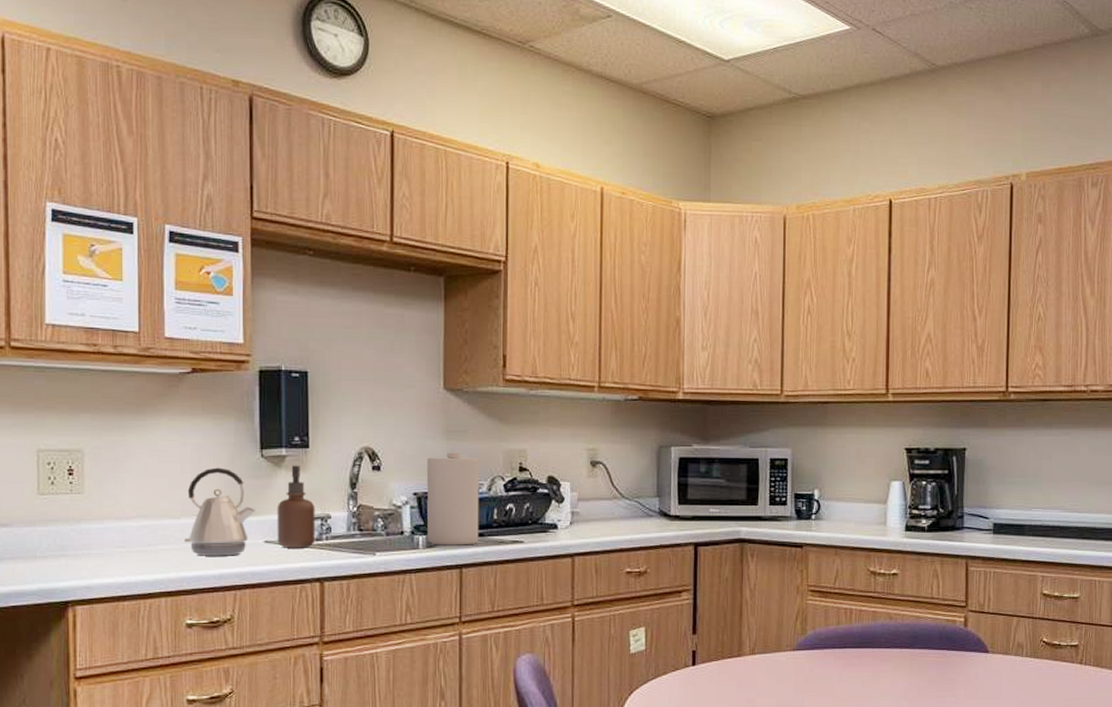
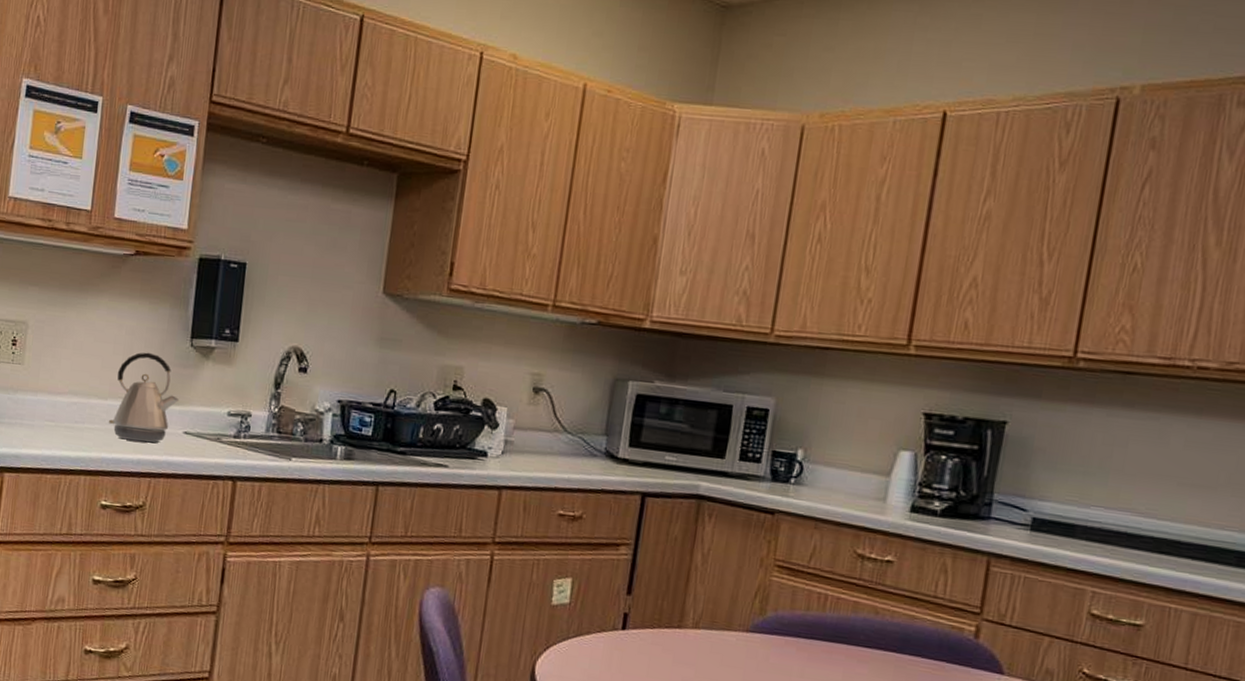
soap dispenser: present [277,465,316,548] -> none [196,358,237,444]
paper towel holder: present [427,452,479,545] -> none [346,361,411,462]

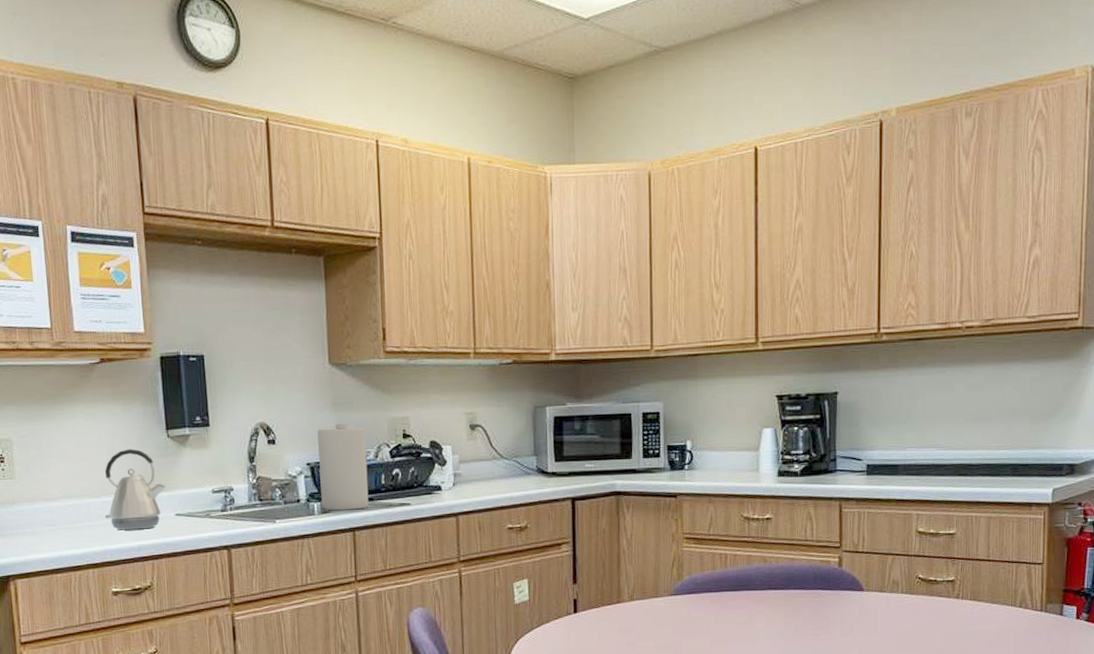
paper towel holder: none [346,361,411,462] -> present [317,423,369,511]

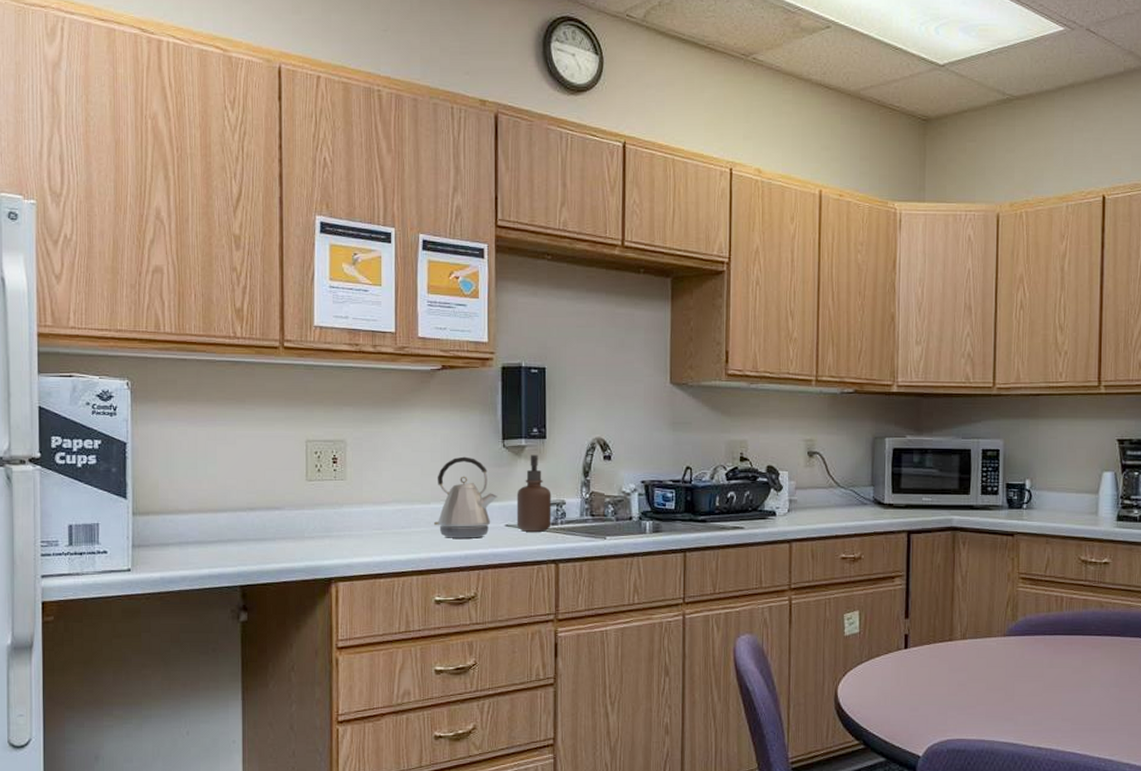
soap dispenser: none [184,443,221,520] -> present [516,455,551,532]
paper towel holder: present [317,423,369,511] -> none [654,443,703,531]

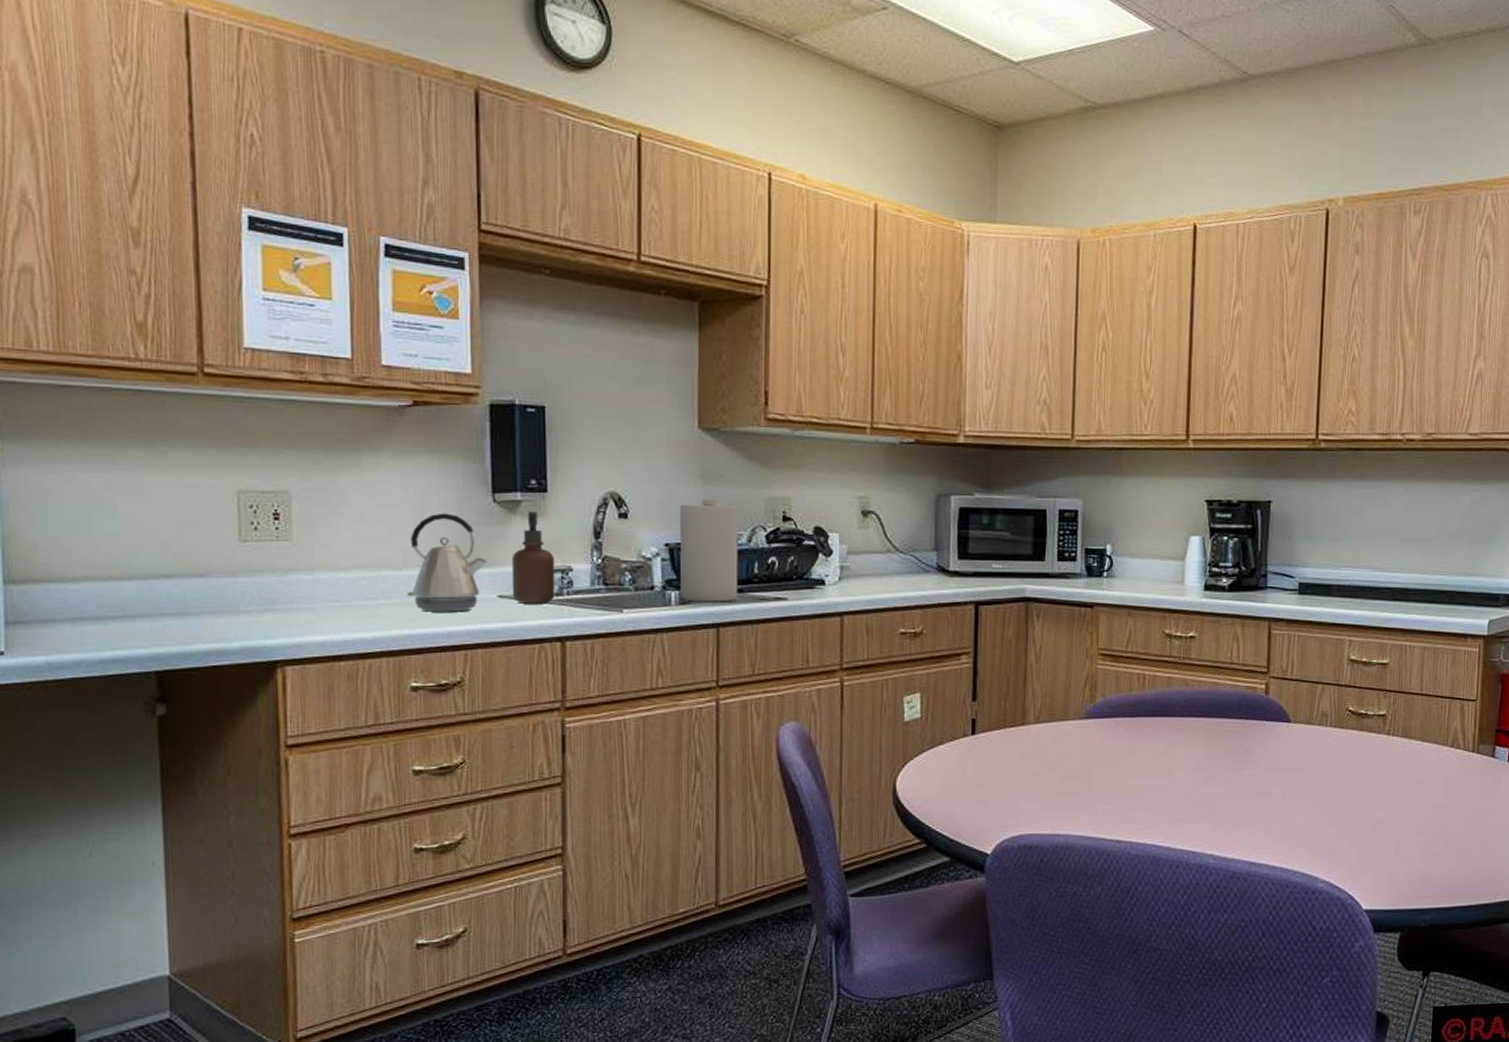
paper towel holder: none [654,443,703,531] -> present [680,499,738,602]

